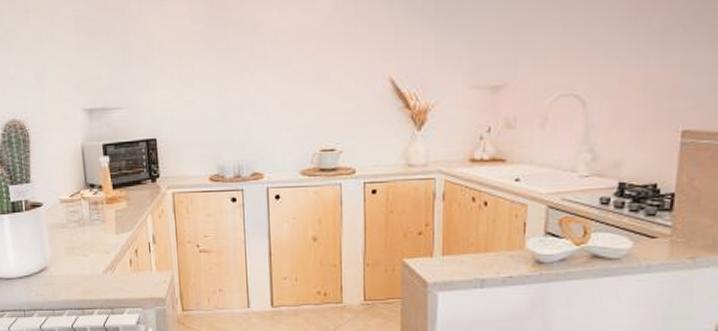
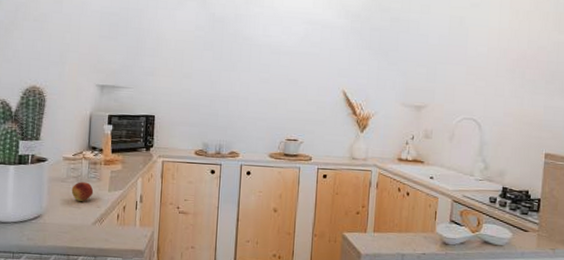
fruit: none [74,226,100,249] -> present [71,182,94,202]

